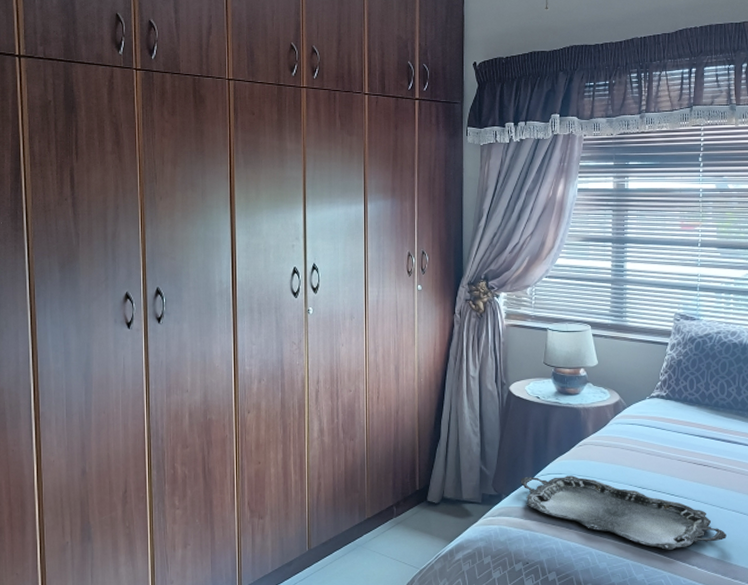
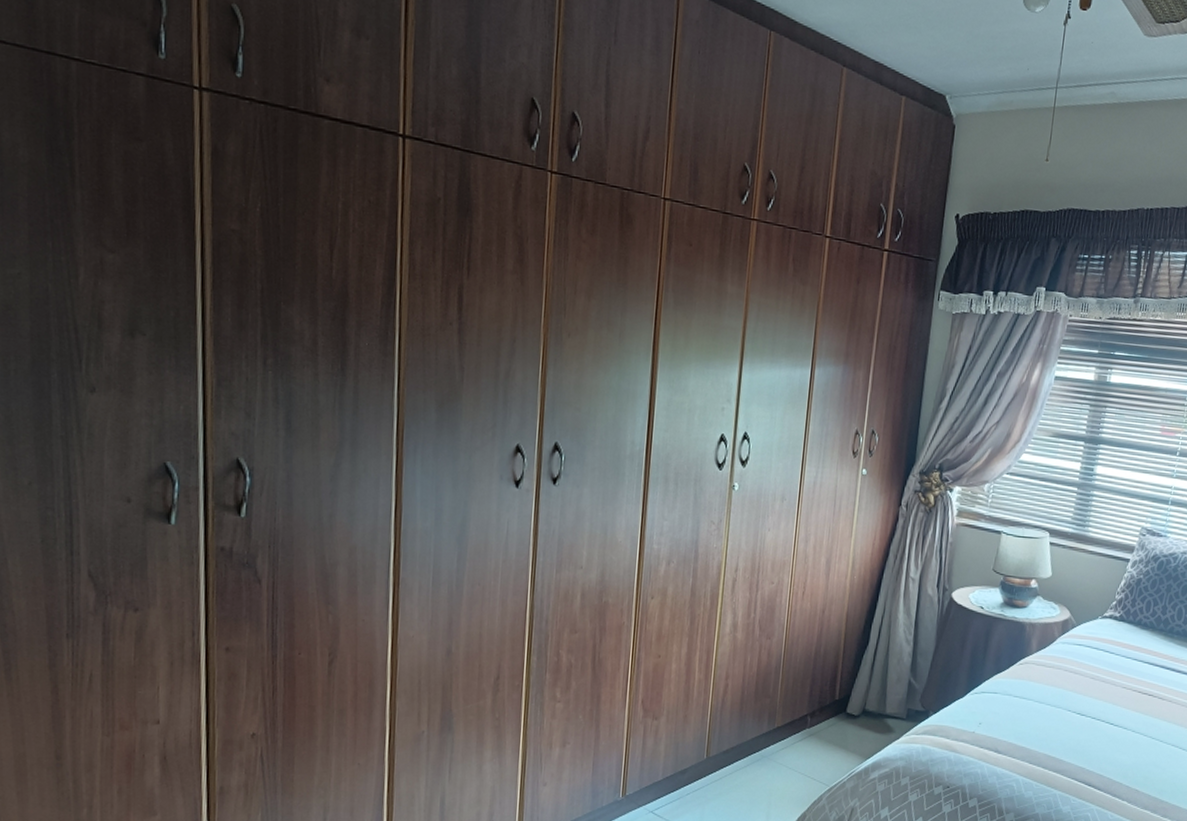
serving tray: present [520,475,727,551] -> none [951,693,1162,783]

